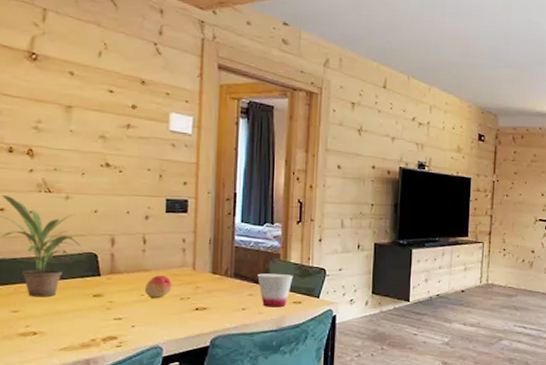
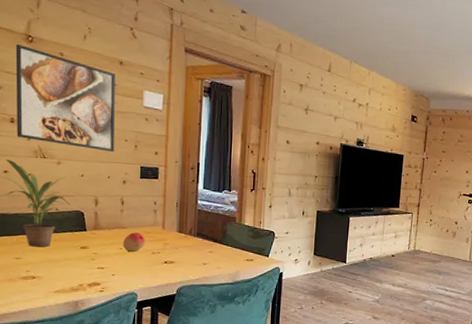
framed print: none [15,62,137,184] -> present [15,43,116,153]
cup: present [257,273,293,308] -> none [216,234,247,264]

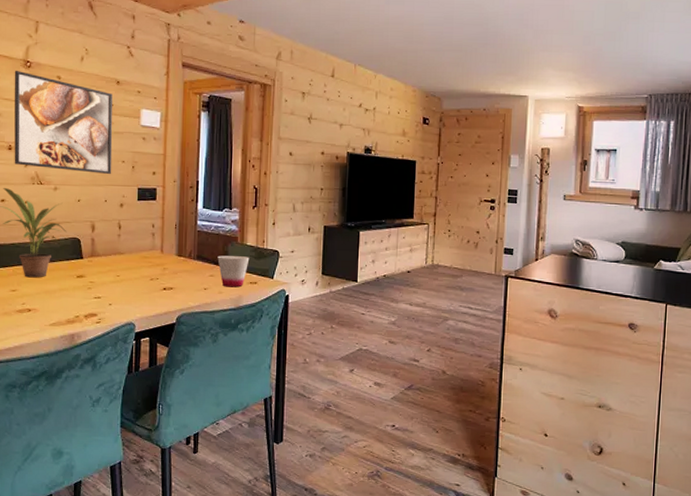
fruit: present [122,232,145,252] -> none [119,258,143,278]
cup: none [216,234,247,264] -> present [217,255,250,288]

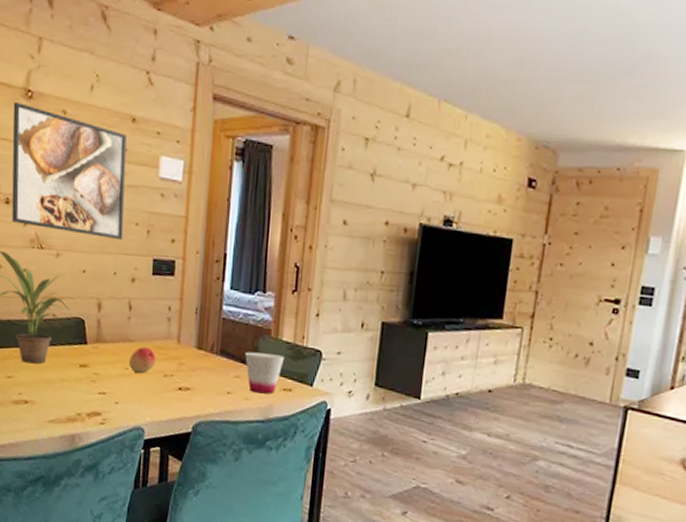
fruit: none [119,258,143,278] -> present [128,347,156,373]

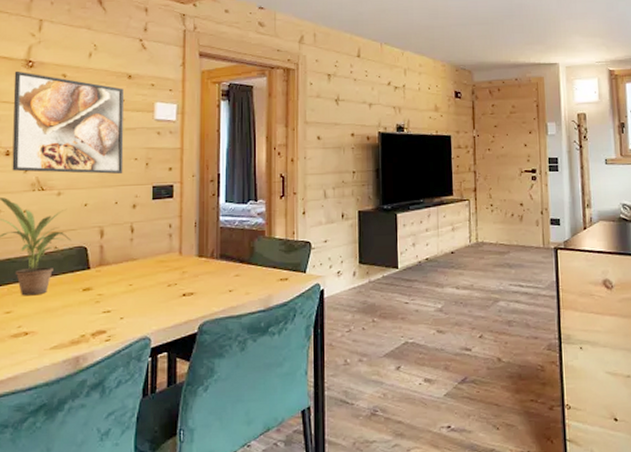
fruit: present [128,347,156,373] -> none [132,263,159,287]
cup: present [245,352,285,395] -> none [243,251,279,287]

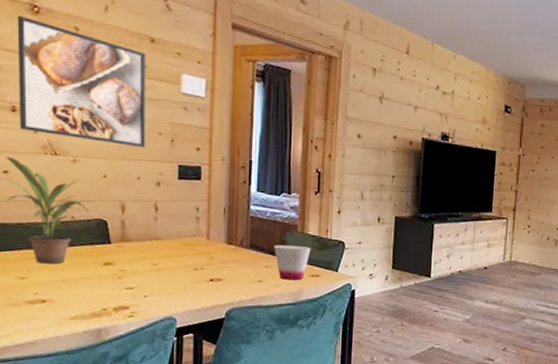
cup: none [243,251,279,287] -> present [274,245,311,281]

